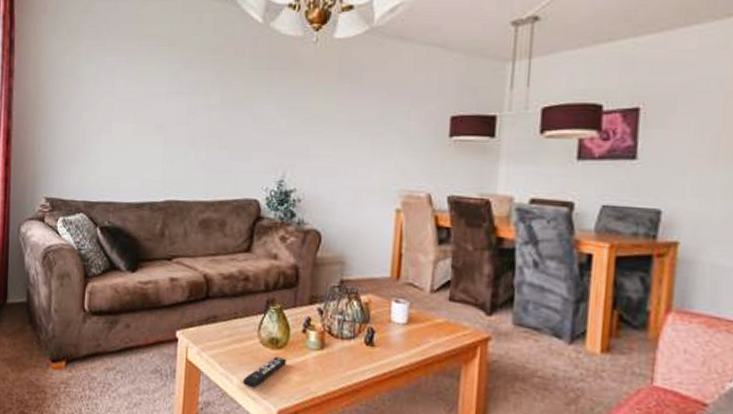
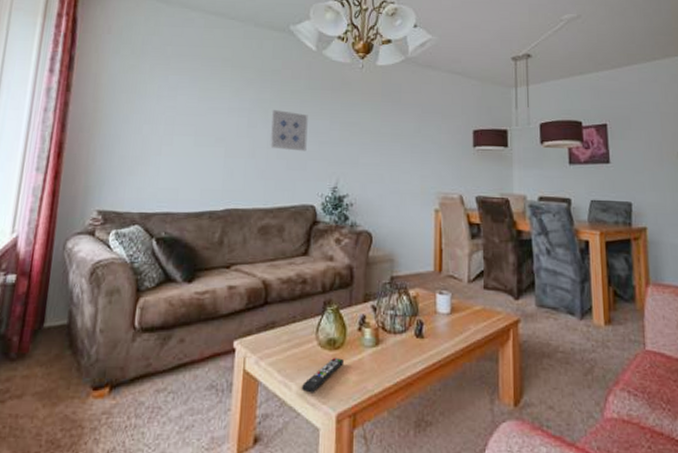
wall art: none [210,94,253,141] -> present [269,110,308,152]

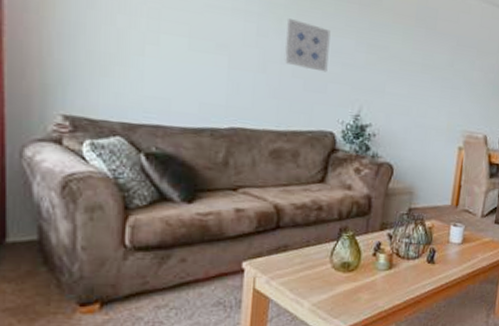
remote control: present [302,357,344,393] -> none [314,278,357,309]

